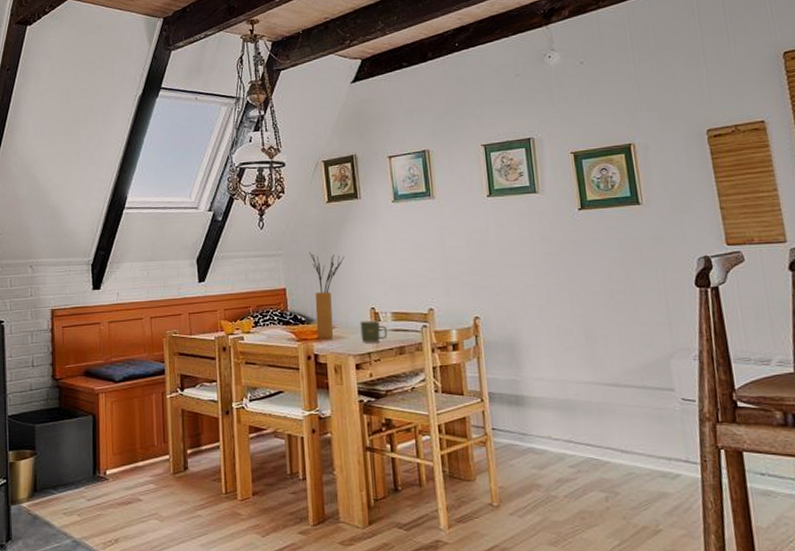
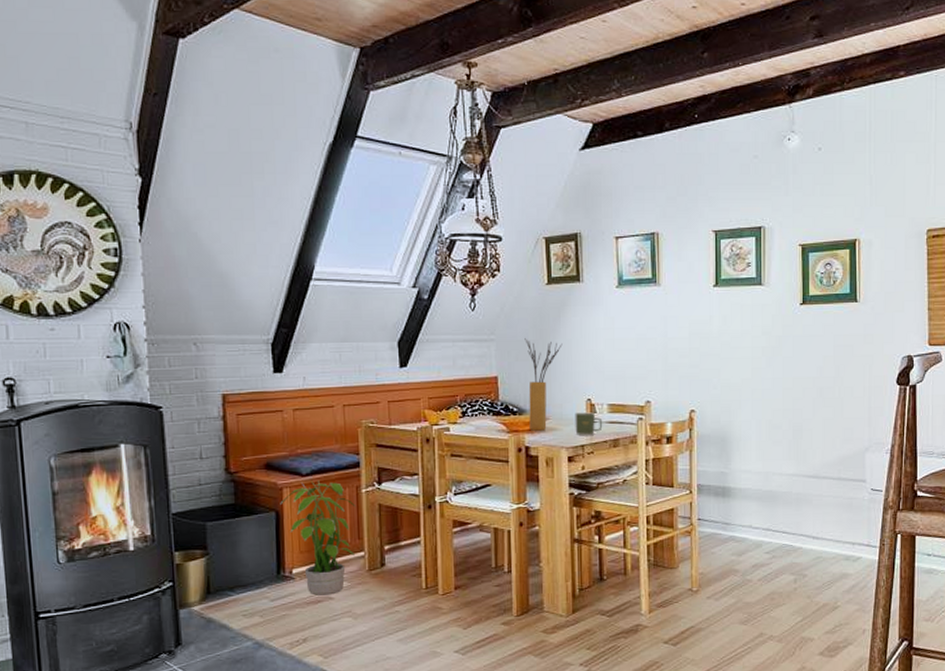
potted plant: none [96,386,161,497] -> present [280,480,356,596]

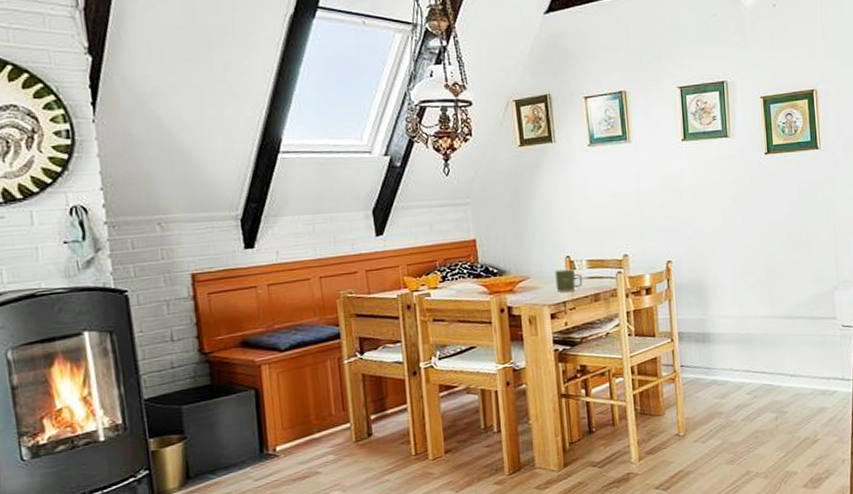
potted plant: present [280,480,356,596] -> none [259,354,340,471]
vase: present [525,338,563,431] -> none [500,200,539,291]

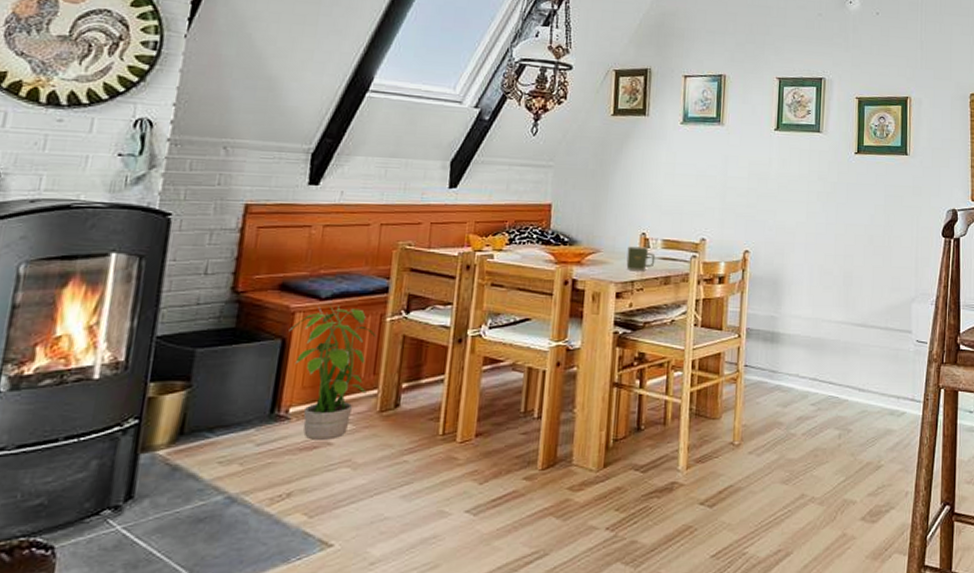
potted plant: none [259,354,340,471] -> present [289,305,377,440]

